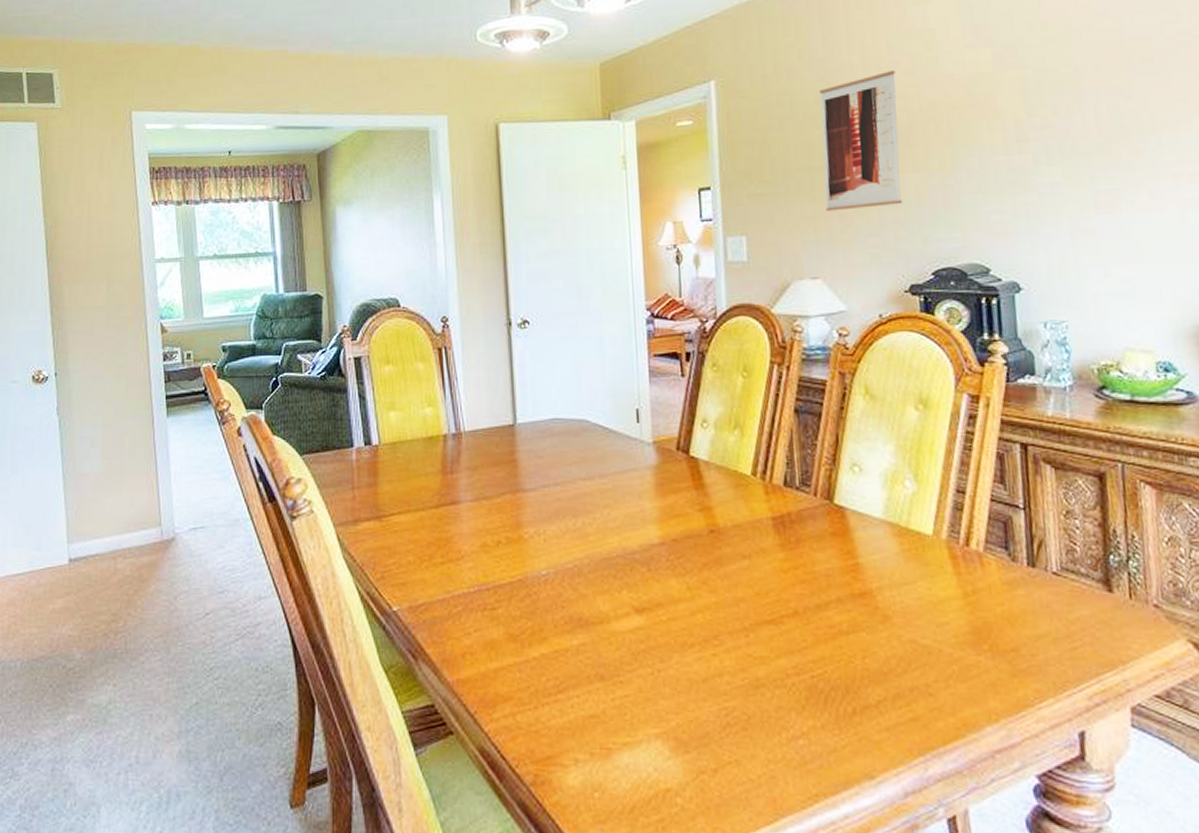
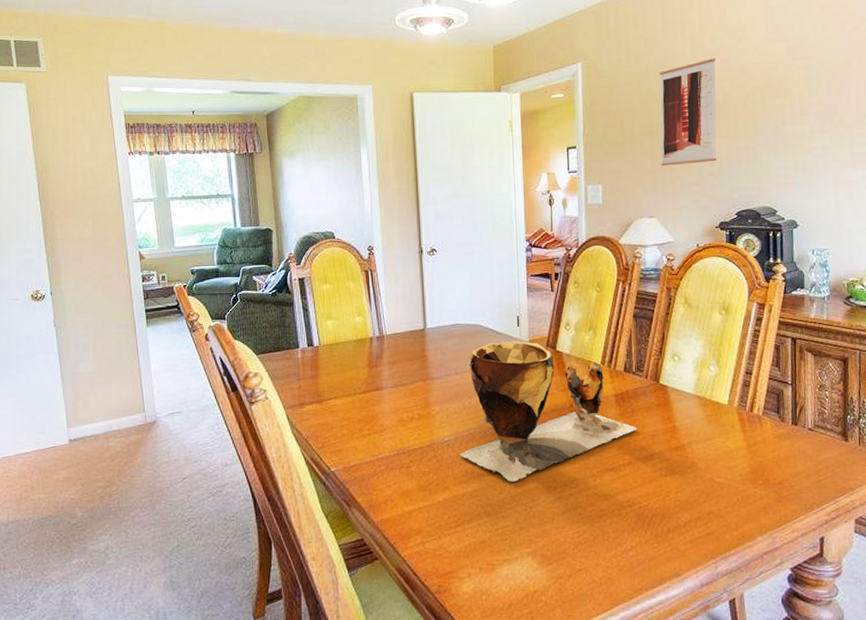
clay pot: none [561,442,806,634] -> present [459,341,638,482]

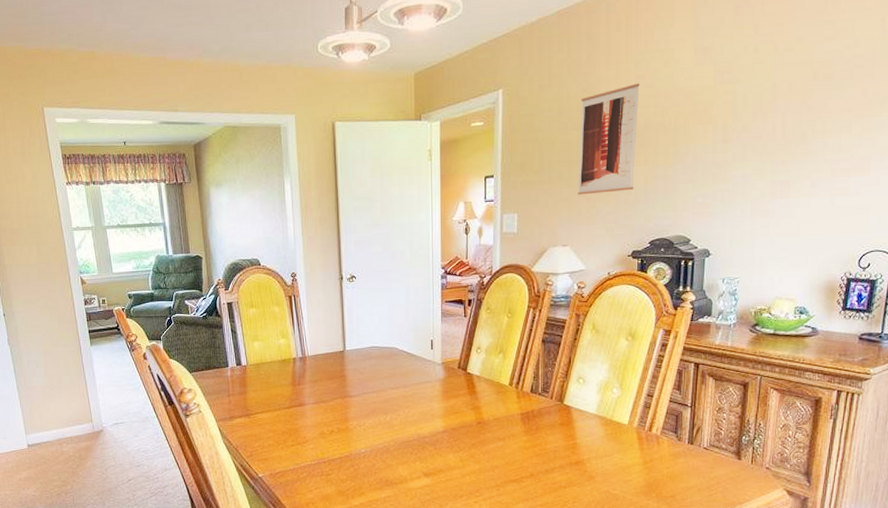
clay pot: present [459,341,638,482] -> none [374,363,541,490]

